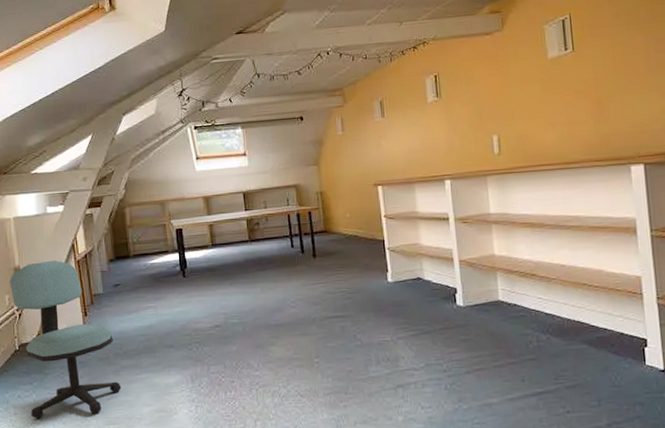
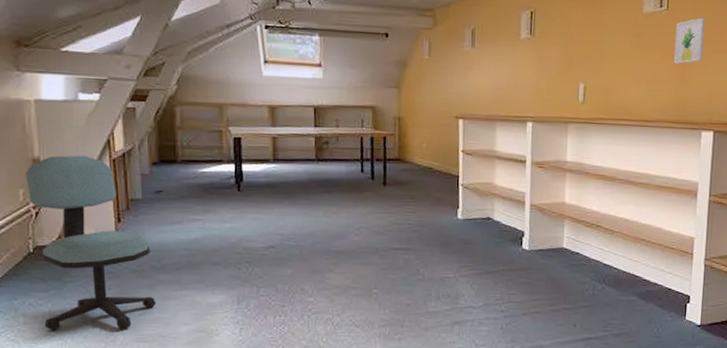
wall art: none [584,53,619,103] -> present [673,18,705,64]

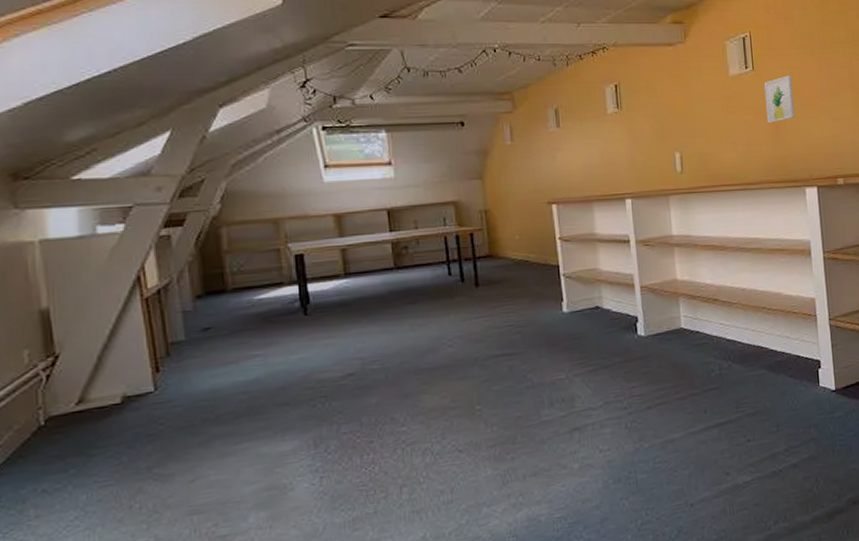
office chair: present [26,155,156,331] -> none [31,298,212,521]

